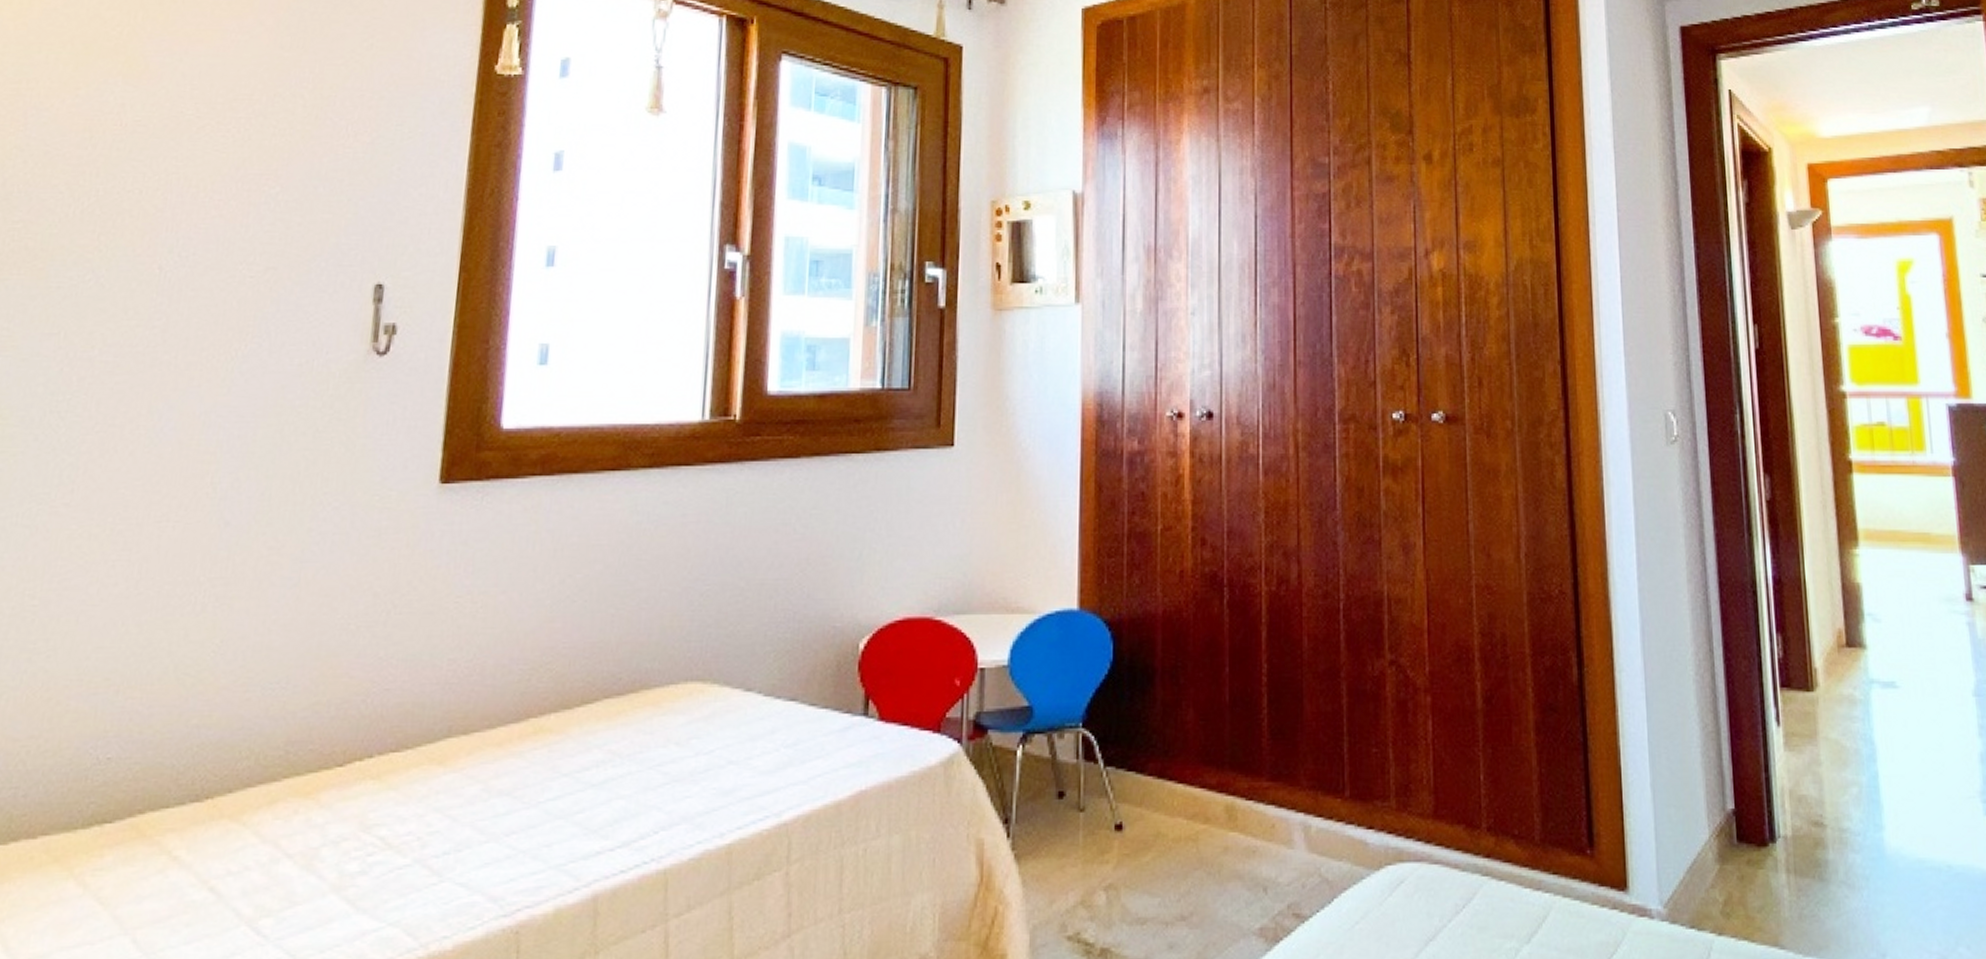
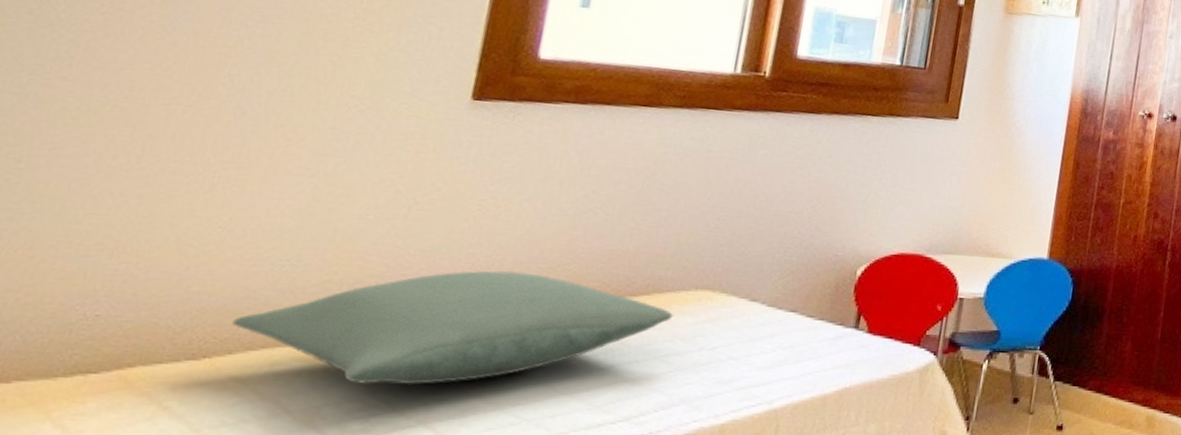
pillow: none [231,675,664,819] -> present [232,270,673,386]

